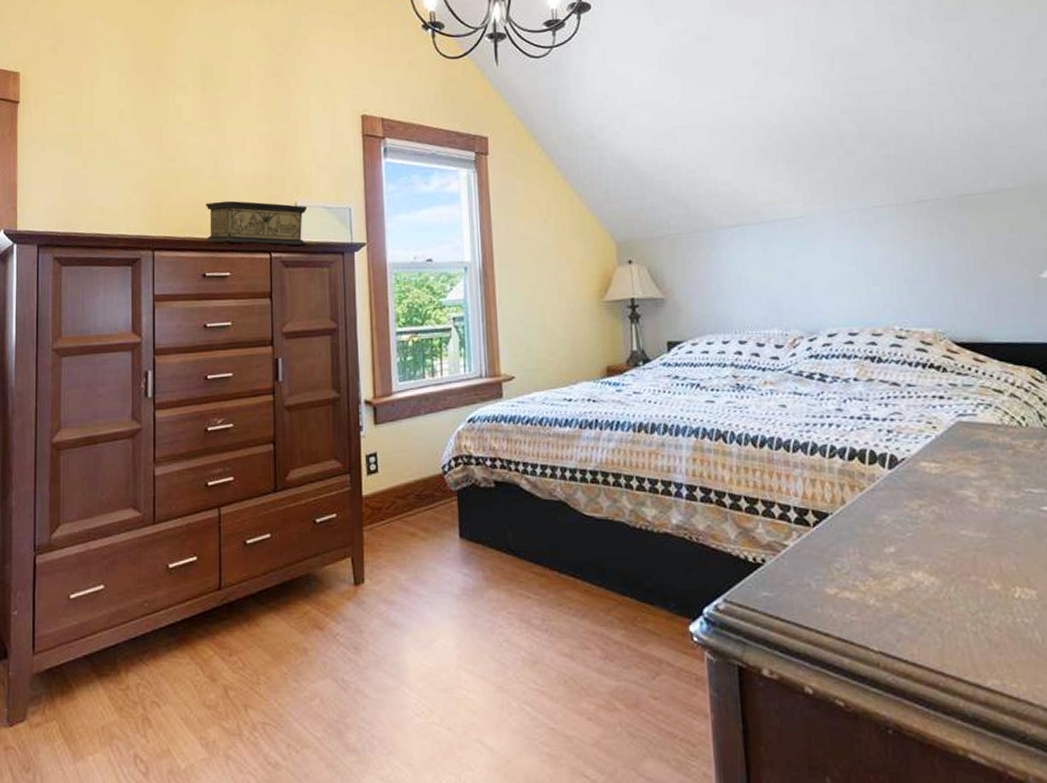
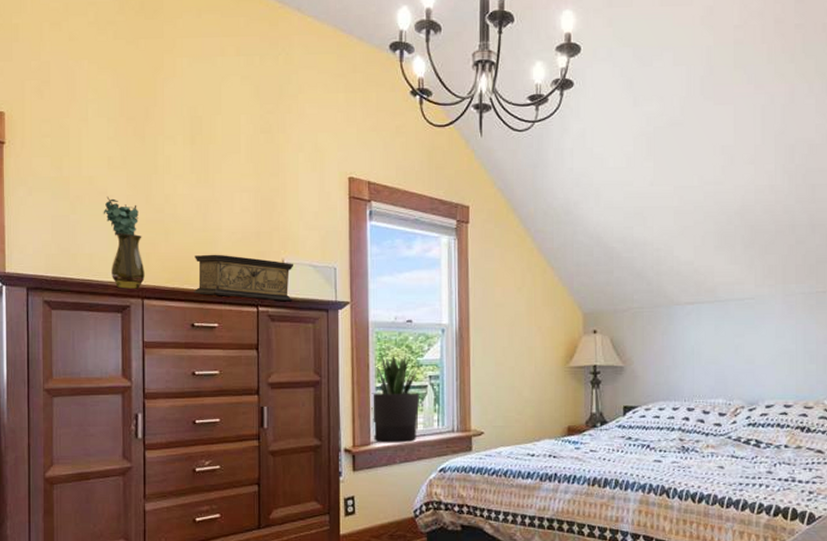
vase: none [114,148,155,242] -> present [103,196,145,290]
planter: none [392,292,444,393] -> present [371,350,420,443]

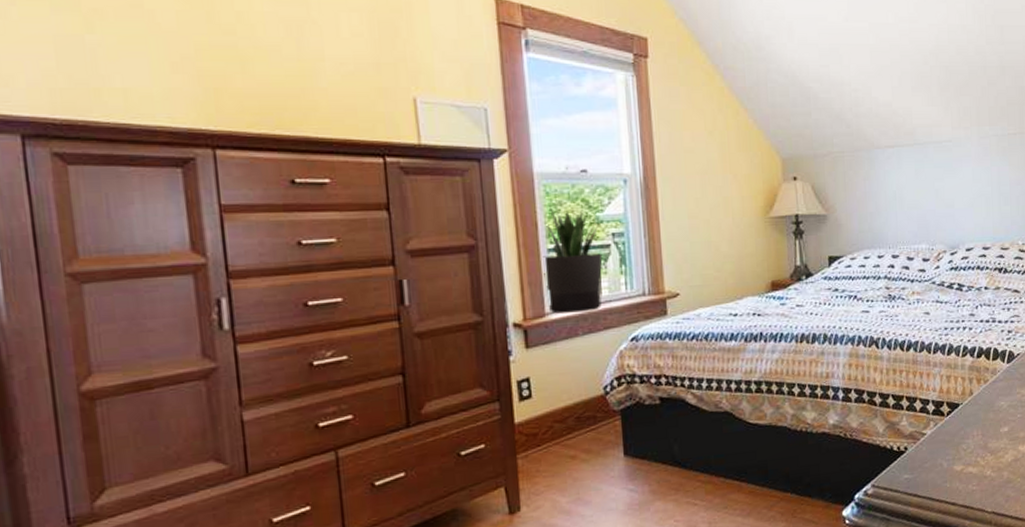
vase: present [103,196,145,290] -> none [139,10,215,137]
decorative box: present [194,254,294,303] -> none [288,90,431,152]

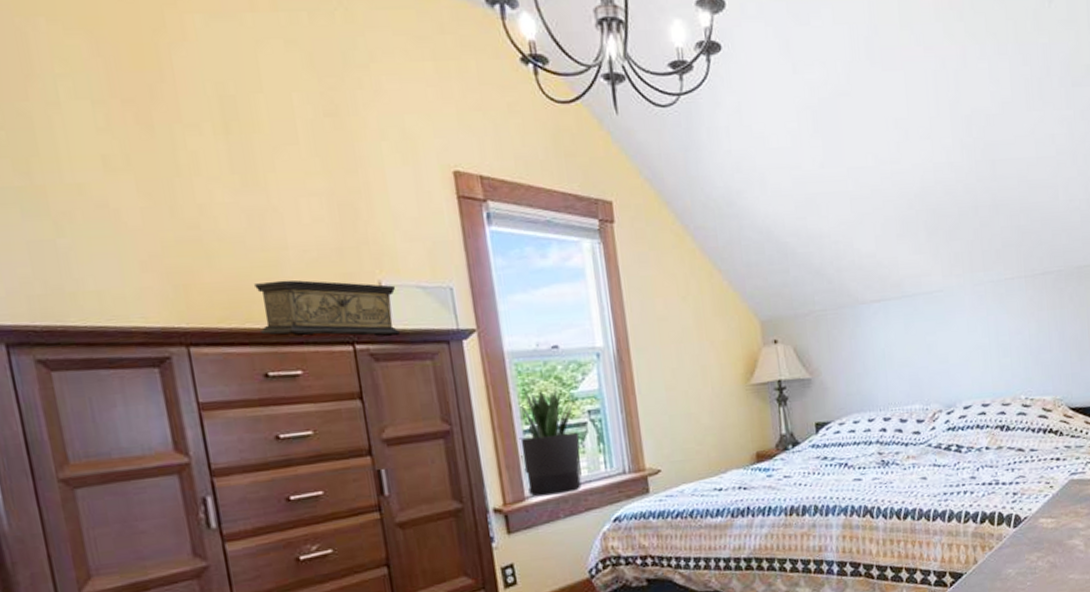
decorative box: none [288,90,431,152] -> present [254,279,400,337]

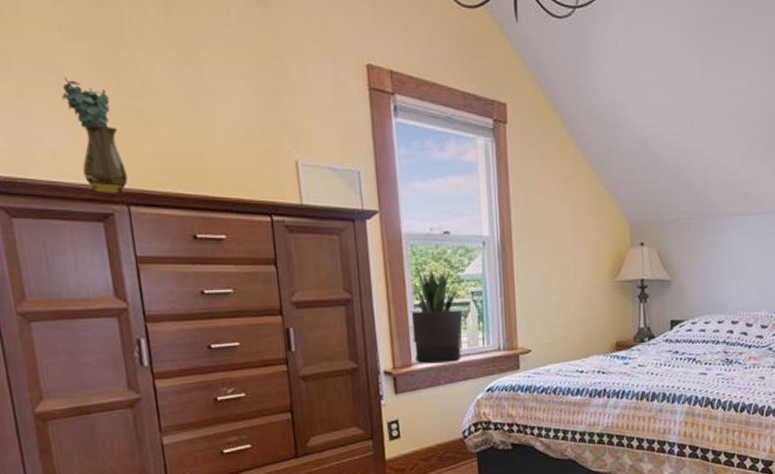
vase: none [107,210,187,335] -> present [61,77,128,195]
decorative box: present [254,279,400,337] -> none [188,153,312,212]

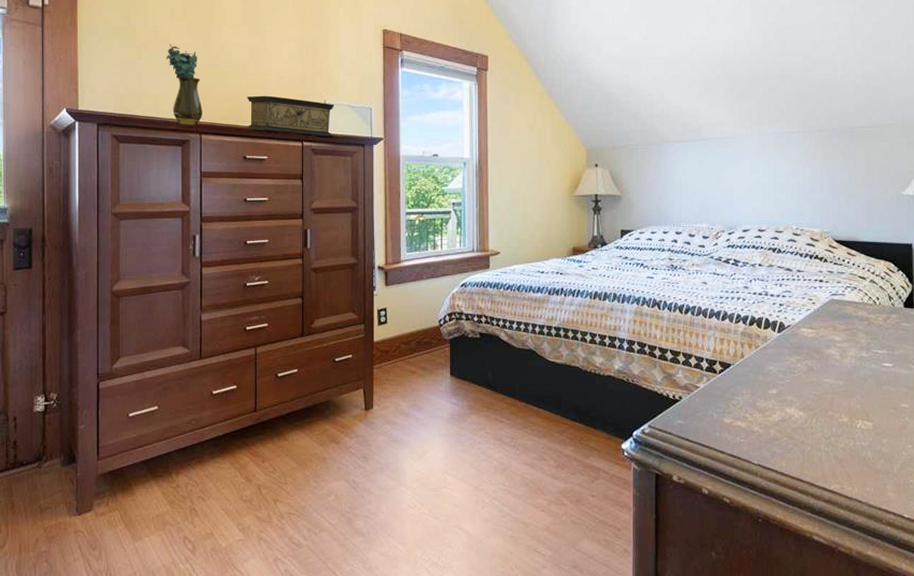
decorative box: none [188,153,312,212] -> present [246,95,335,139]
planter: present [409,264,463,364] -> none [402,180,445,261]

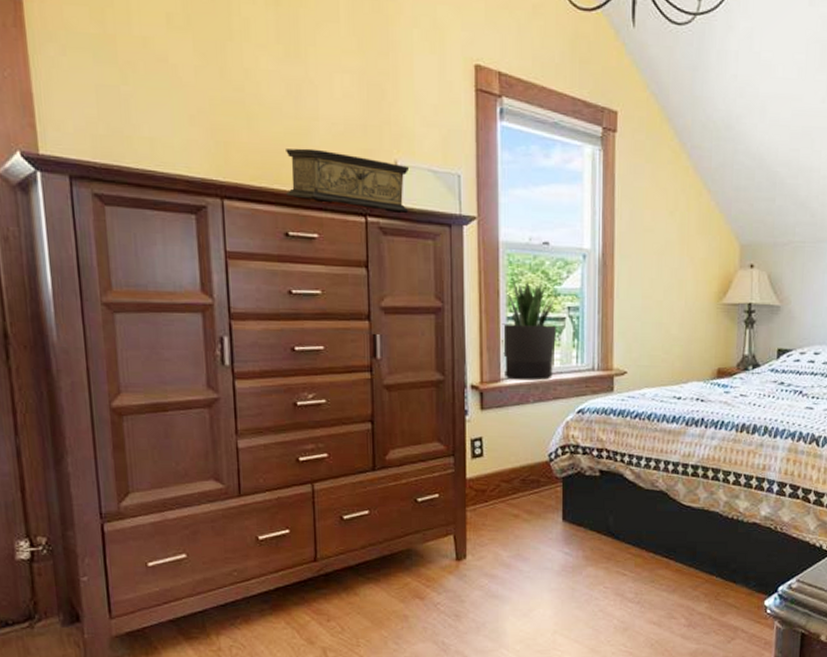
vase: present [166,44,203,126] -> none [164,65,224,187]
planter: none [402,180,445,261] -> present [502,275,557,381]

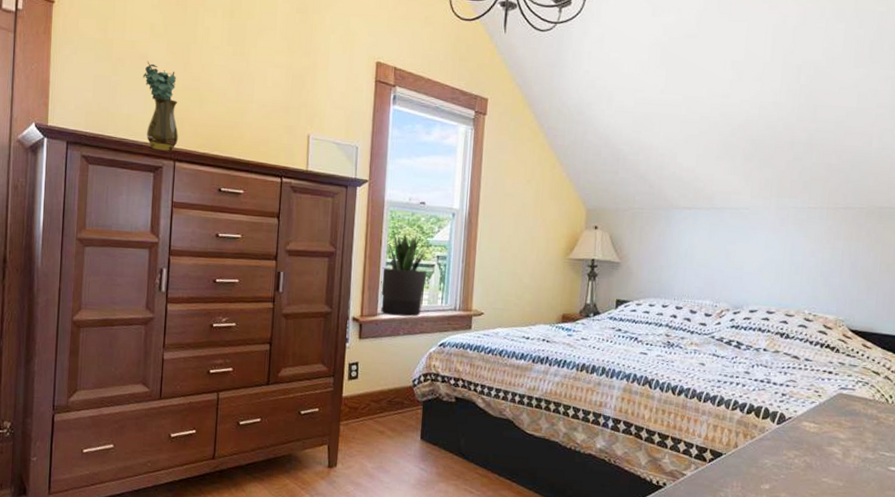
vase: none [164,65,224,187] -> present [142,61,178,153]
decorative box: present [286,148,410,214] -> none [223,124,319,177]

